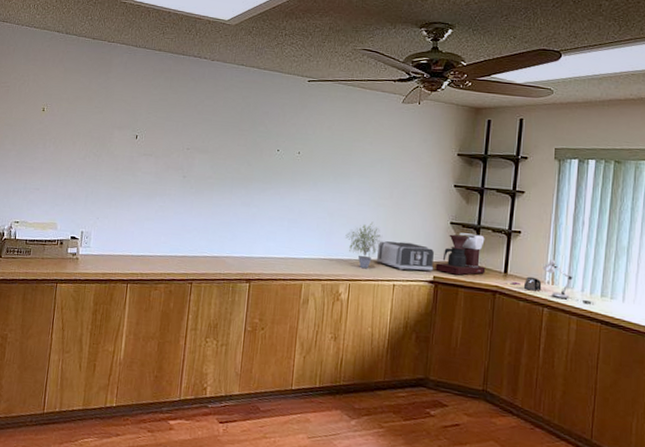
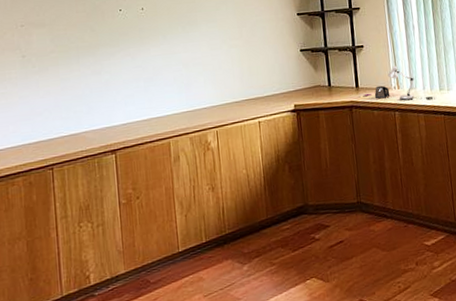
potted plant: present [345,221,383,269] -> none [204,64,240,113]
toaster: present [376,241,434,272] -> none [237,77,293,106]
coffee maker: present [435,232,486,275] -> none [294,56,340,100]

